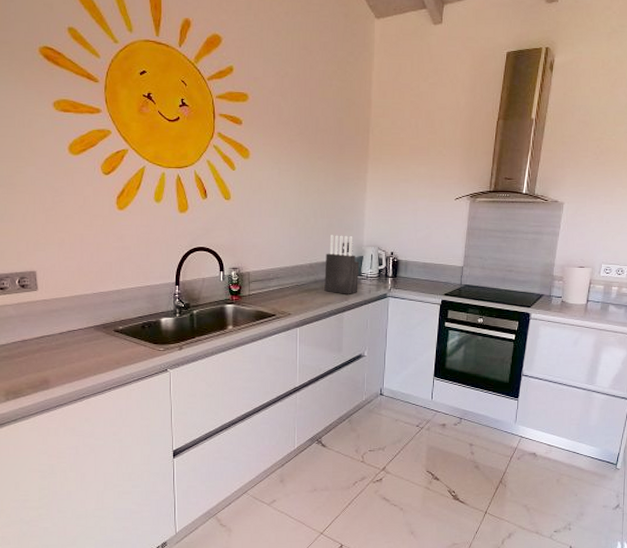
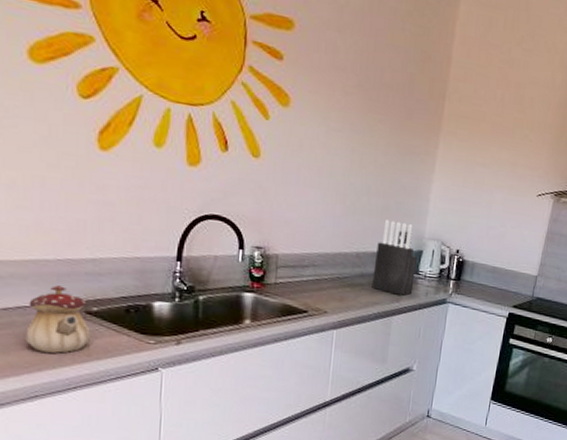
teapot: none [75,313,118,363] -> present [25,285,90,353]

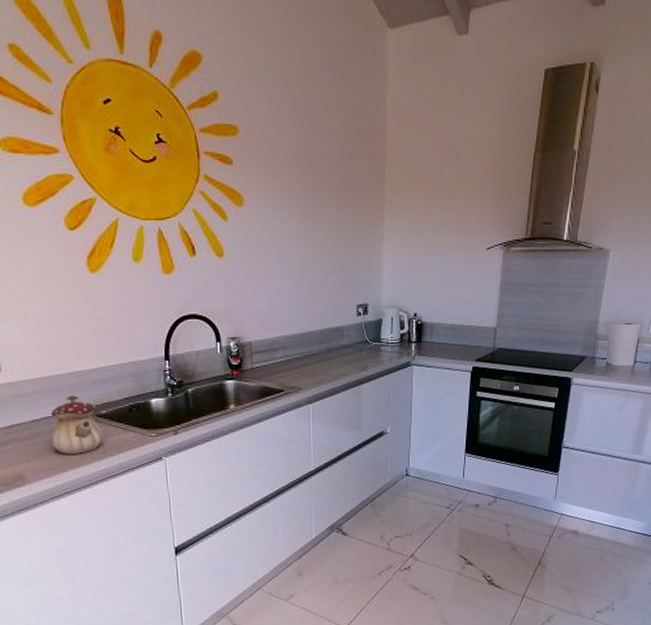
knife block: present [372,220,418,296] -> none [338,295,379,364]

